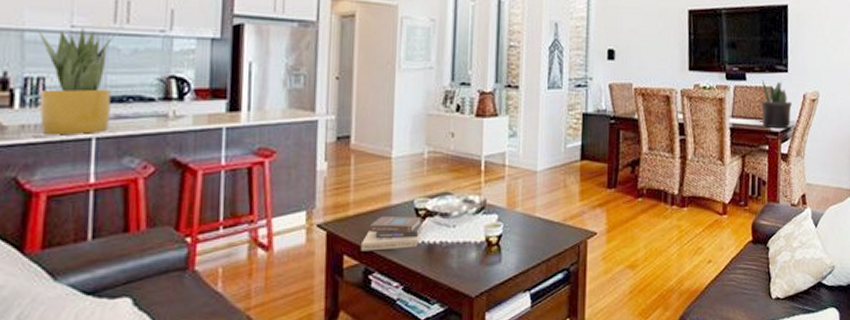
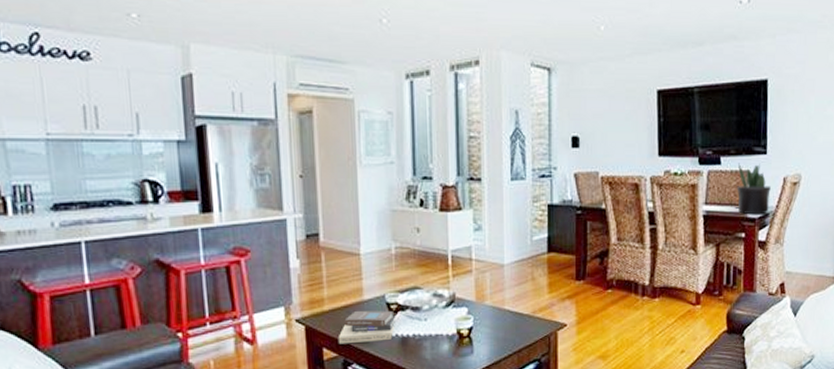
planter: present [36,28,118,136] -> none [15,136,95,240]

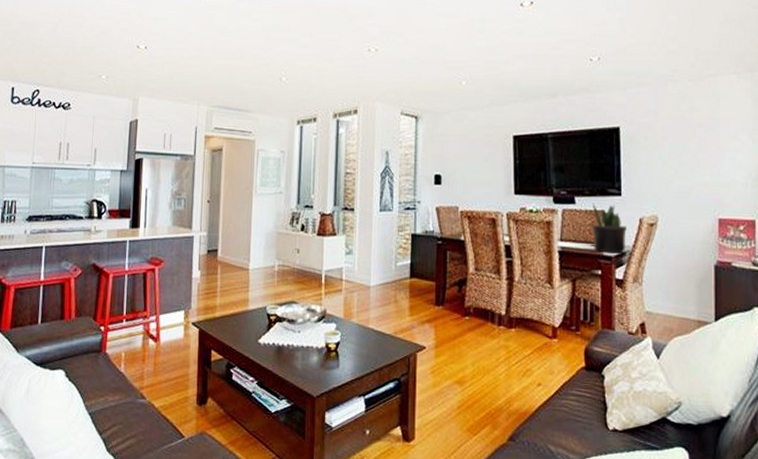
books: present [337,310,397,345] -> none [224,318,274,349]

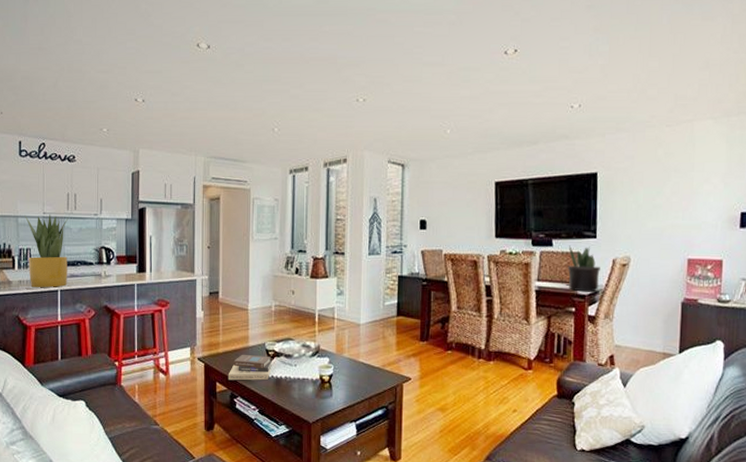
planter: none [12,164,61,244] -> present [24,214,70,288]
books: none [224,318,274,349] -> present [228,354,273,381]

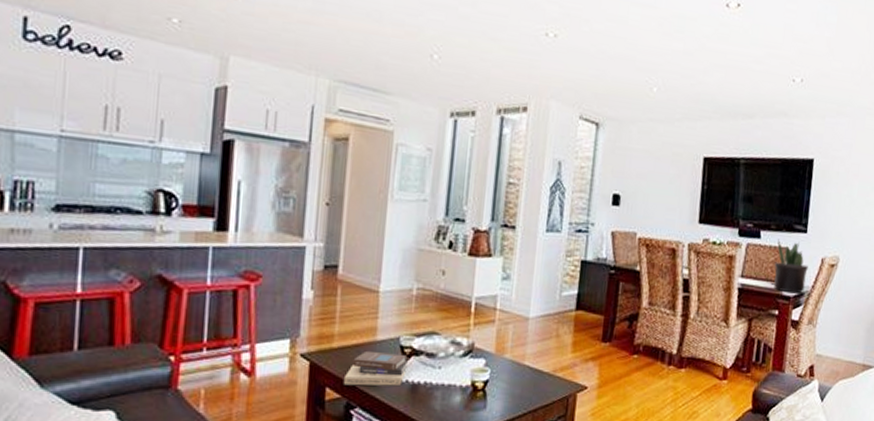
planter: present [24,214,70,288] -> none [26,130,107,243]

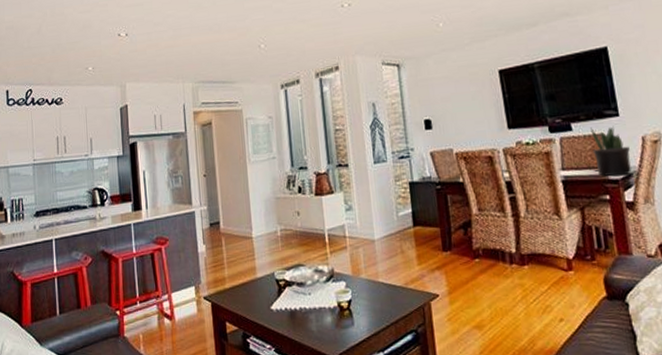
books: present [343,350,409,387] -> none [237,286,285,319]

